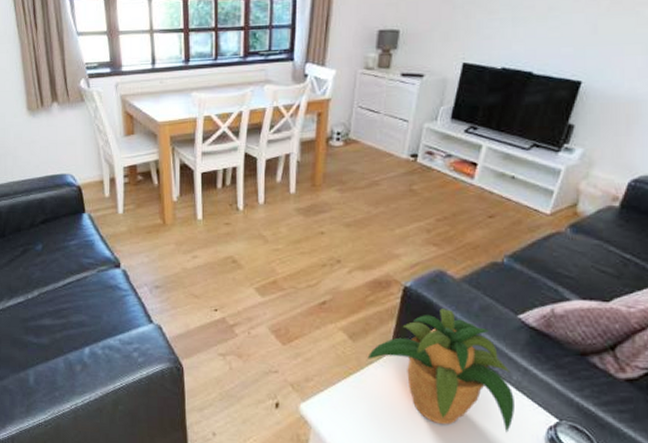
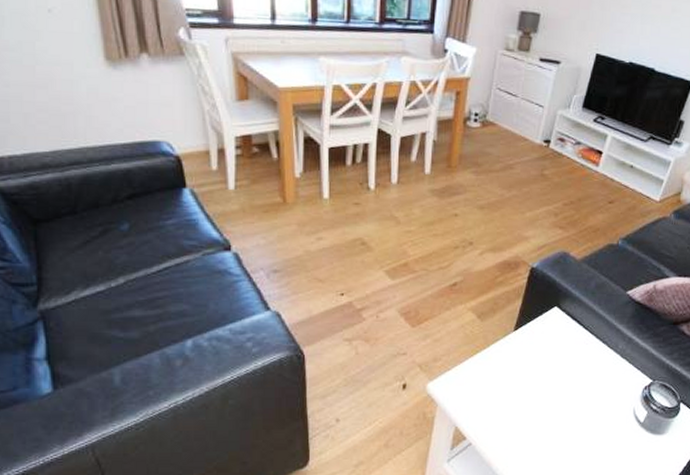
potted plant: present [367,309,514,433] -> none [494,287,619,395]

